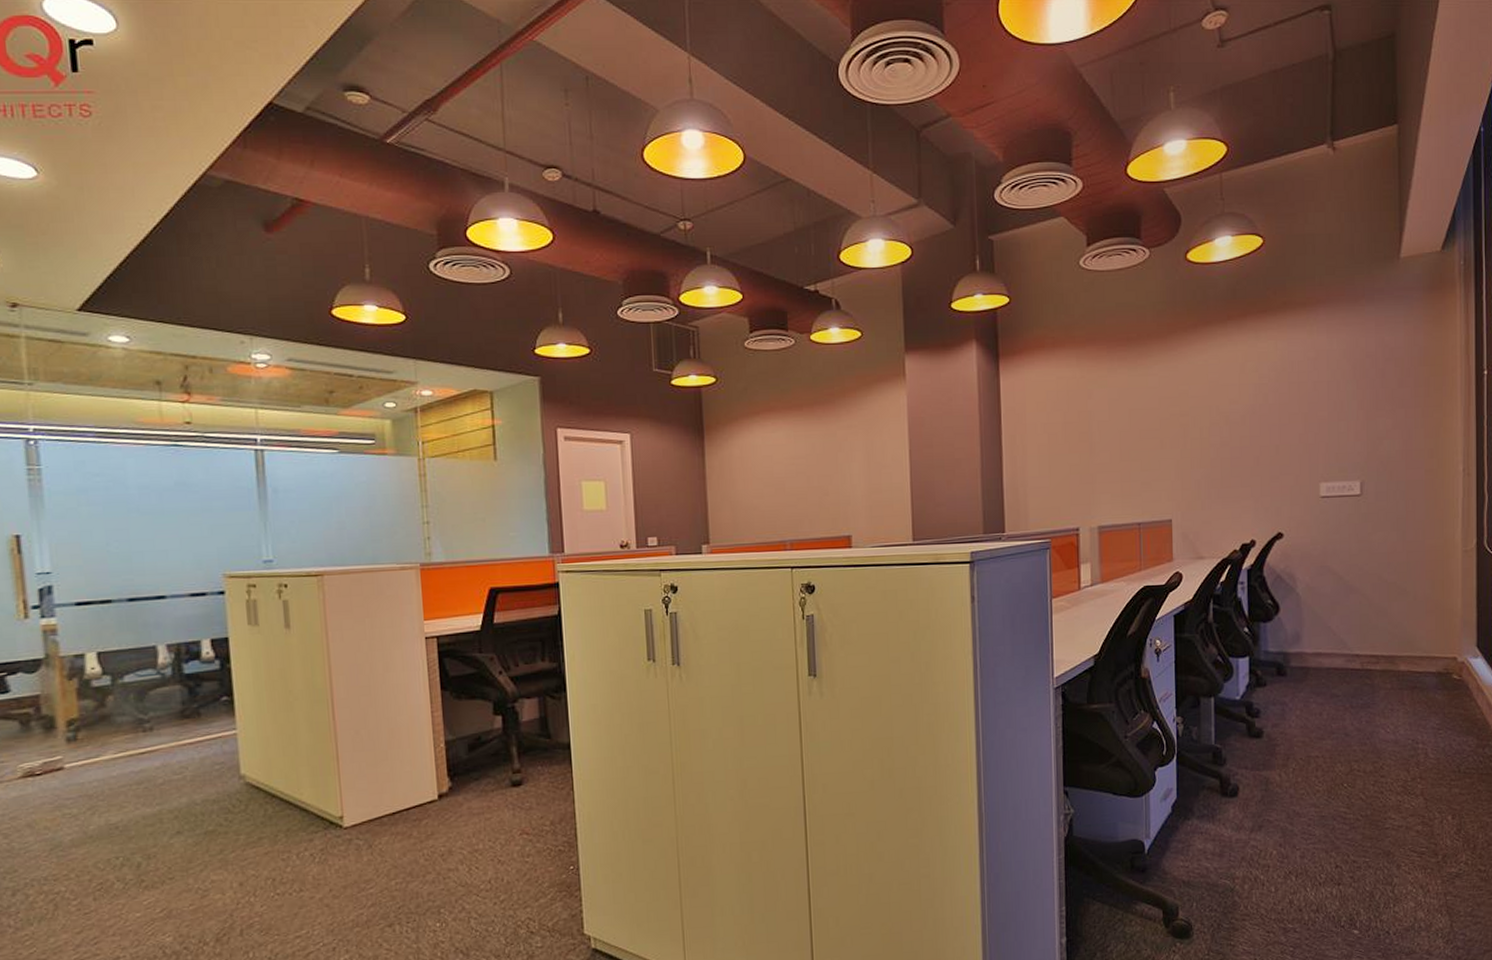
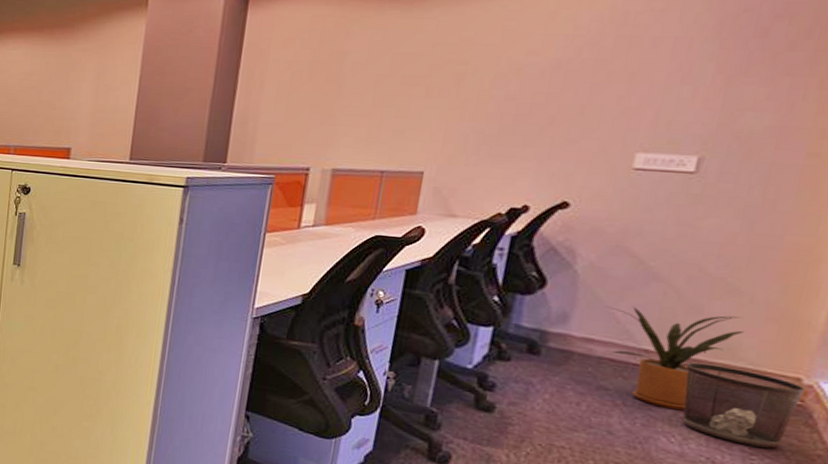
house plant: none [1325,614,1415,703] -> present [607,306,744,410]
waste bin: none [1385,657,1460,723] -> present [682,362,805,449]

